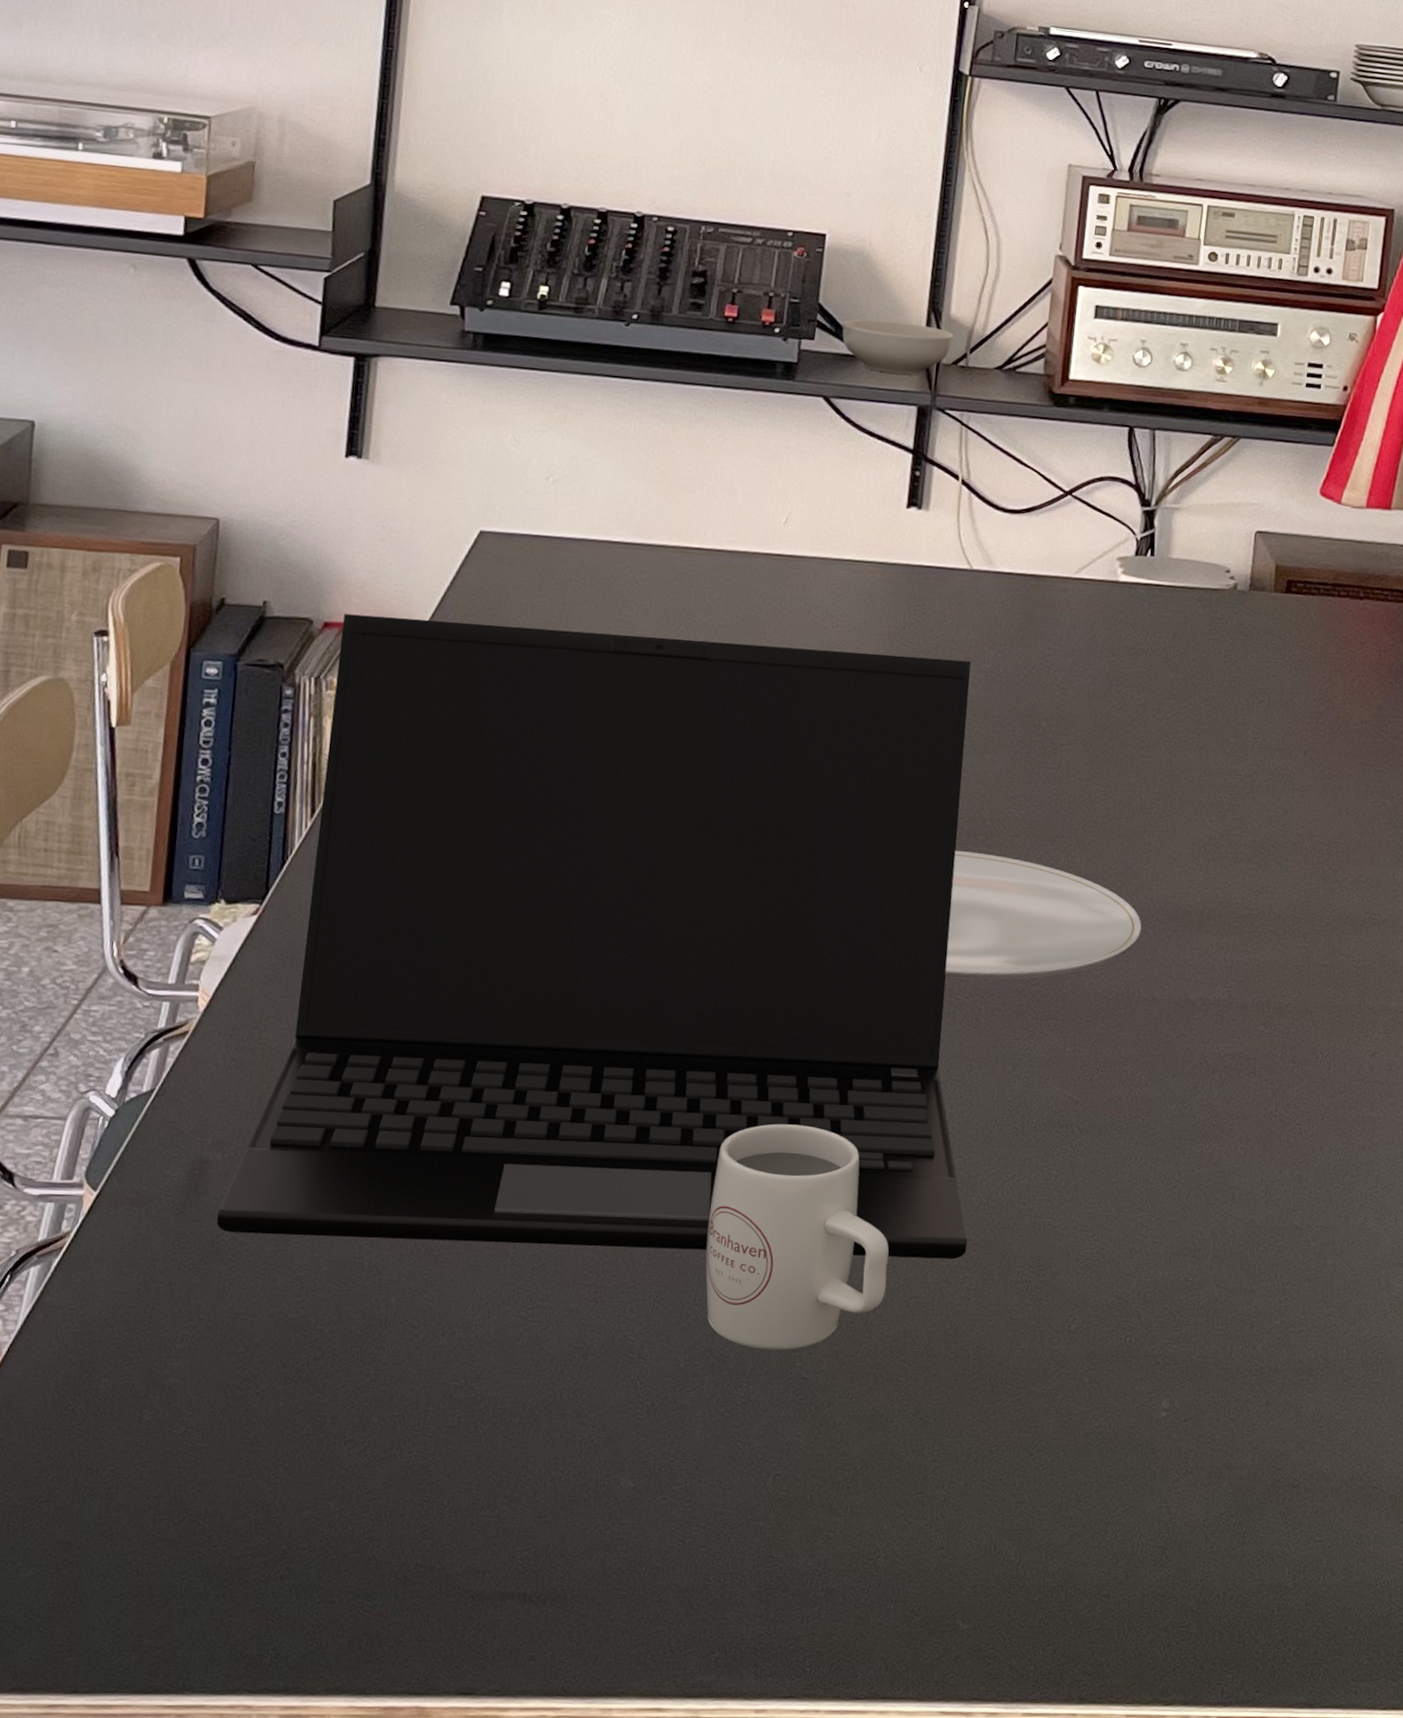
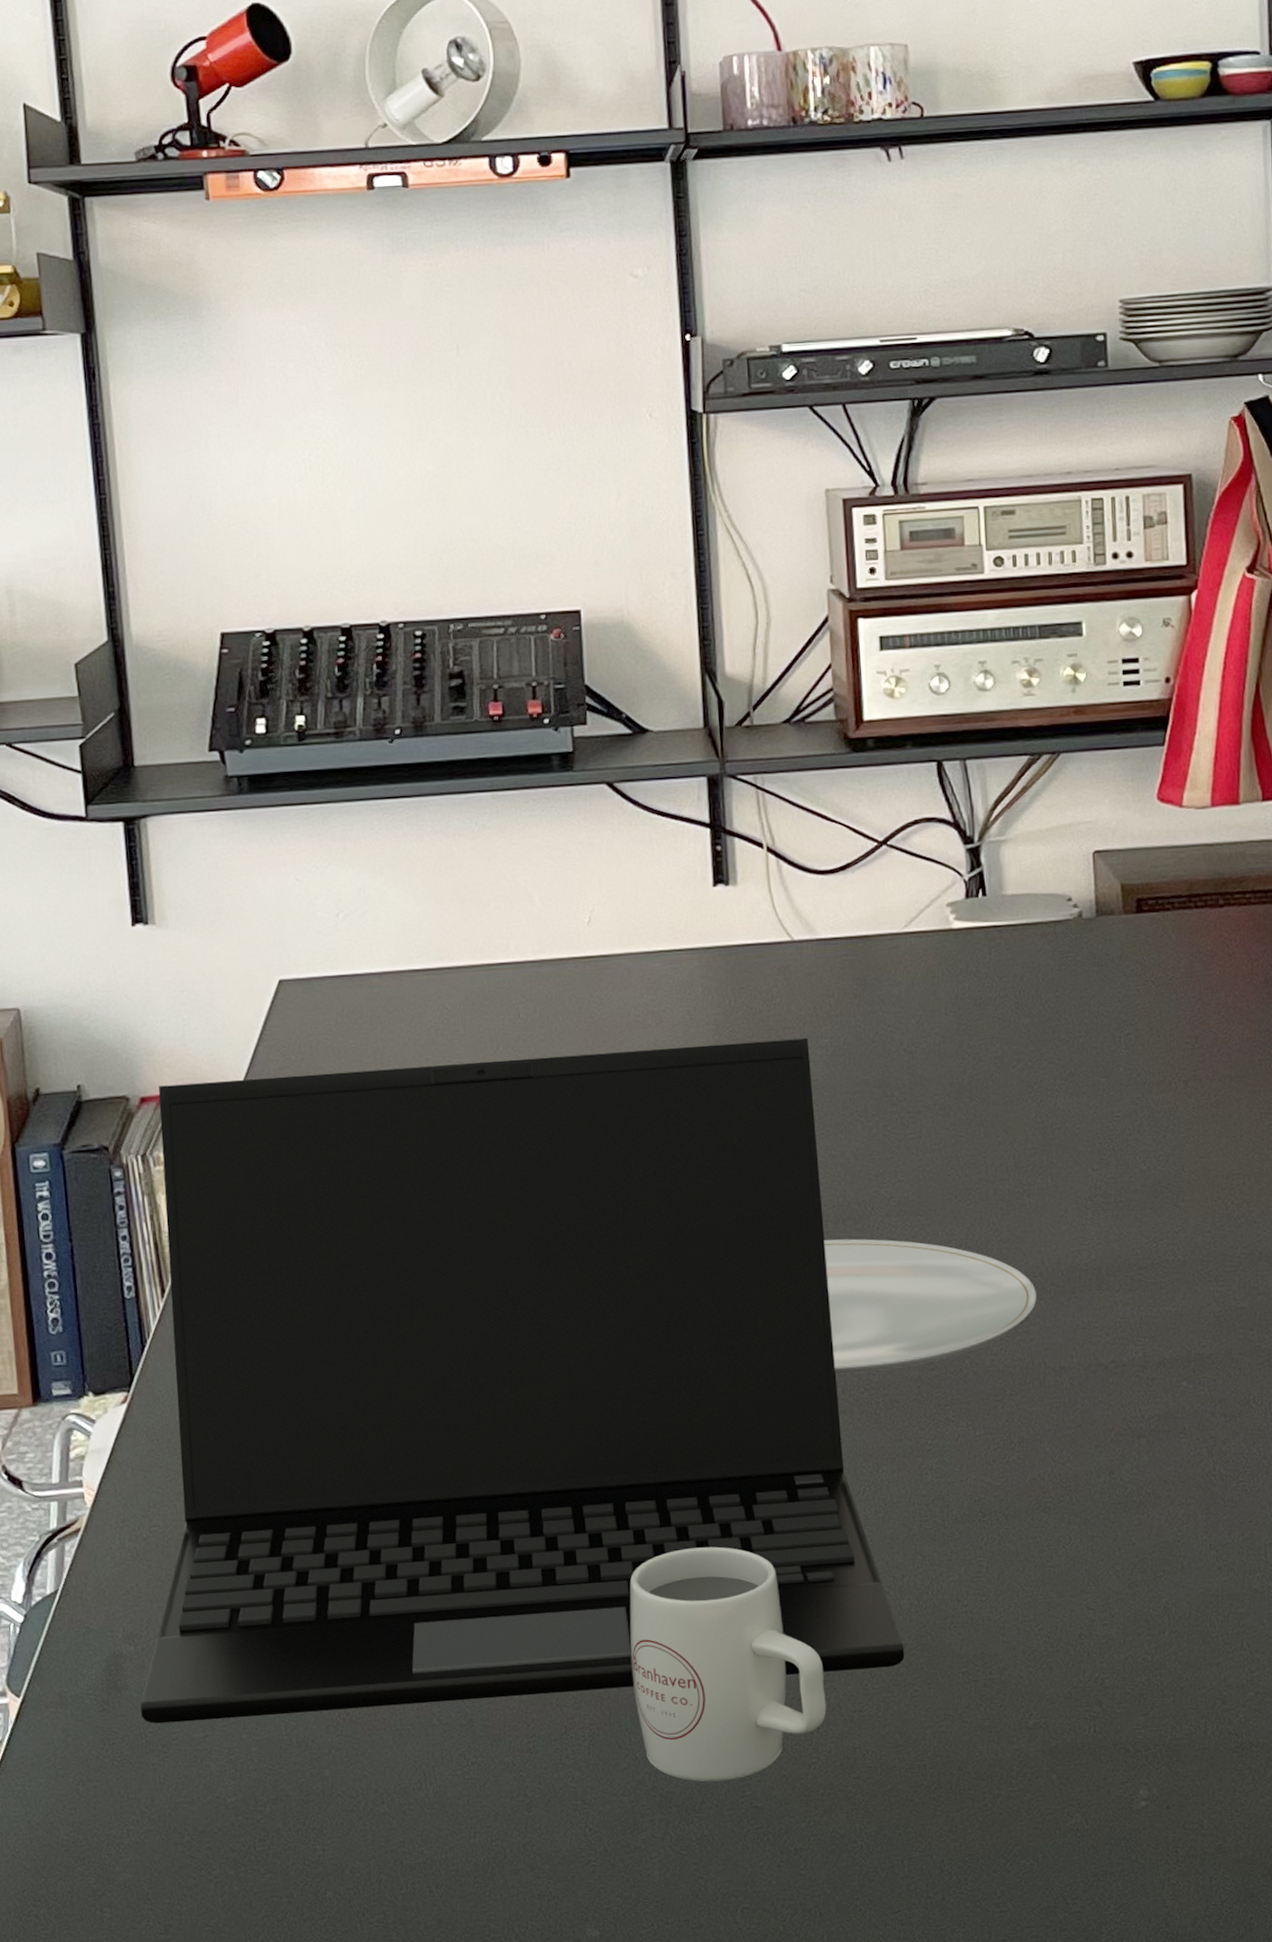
bowl: present [842,319,953,375] -> none [613,689,733,747]

